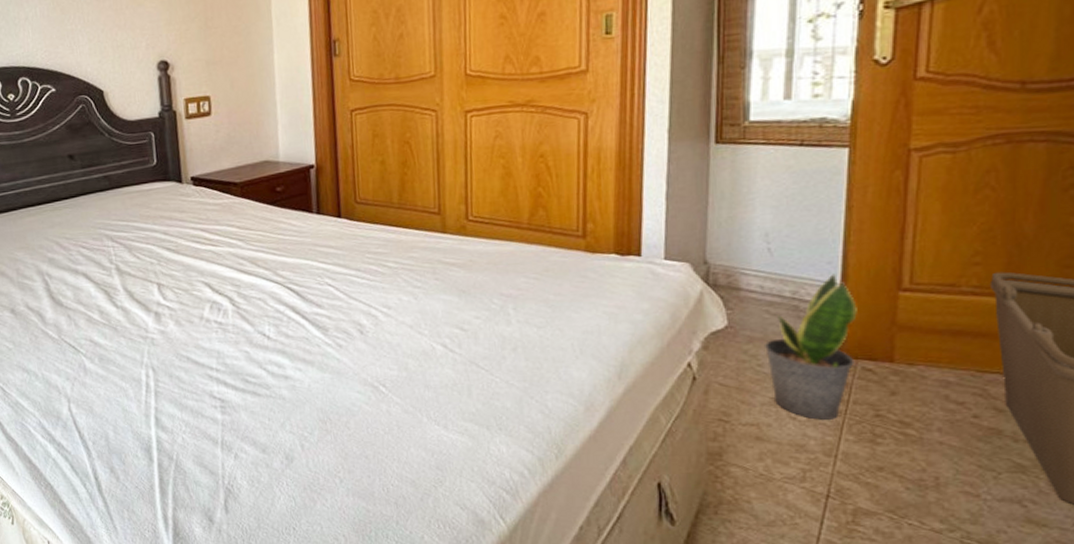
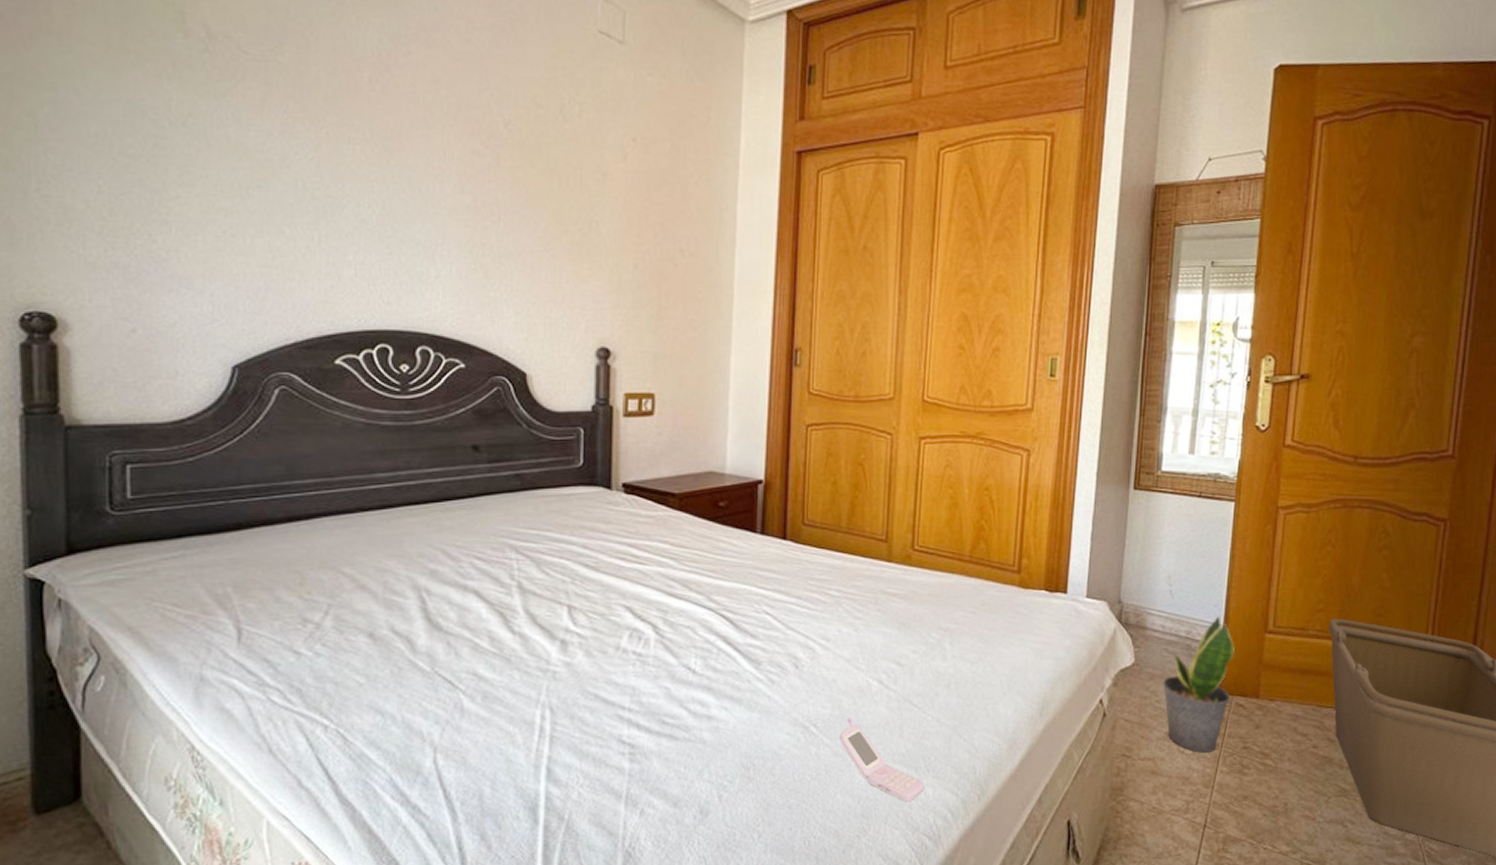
cellular telephone: none [408,379,499,458] -> present [840,718,925,802]

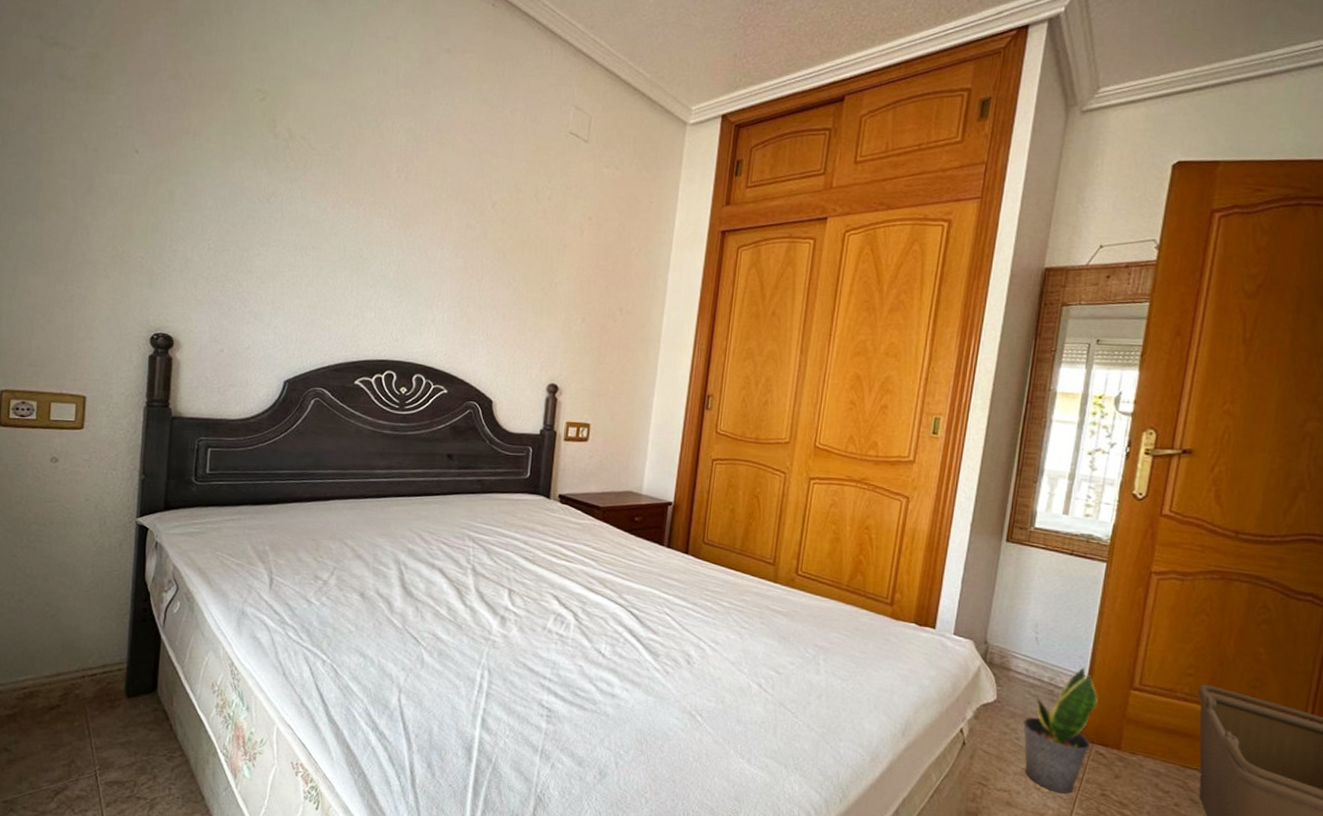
cellular telephone: present [840,718,925,802] -> none [721,712,793,794]

